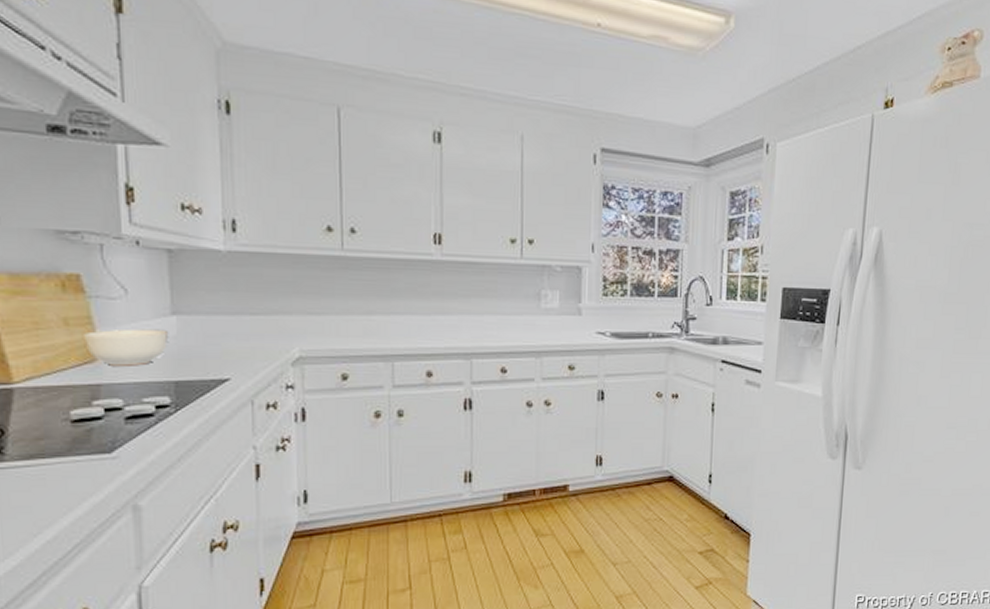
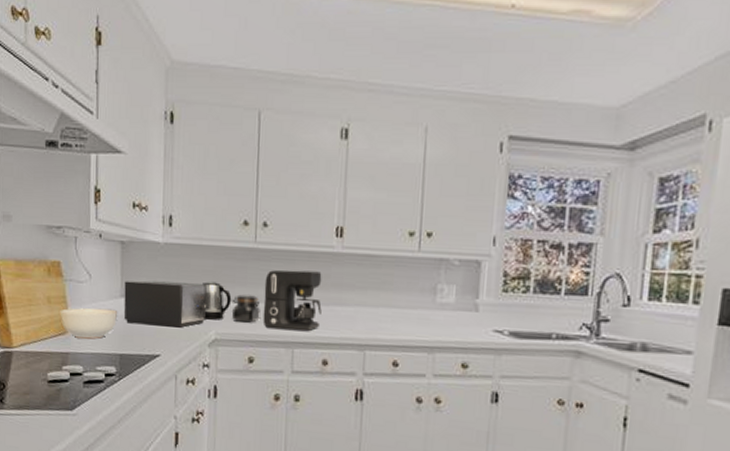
toaster: none [175,294,287,347] -> present [123,280,207,328]
kettle: none [280,294,317,336] -> present [202,281,232,320]
jar: none [317,307,352,337] -> present [232,294,260,323]
coffee maker: none [356,279,423,343] -> present [263,270,322,332]

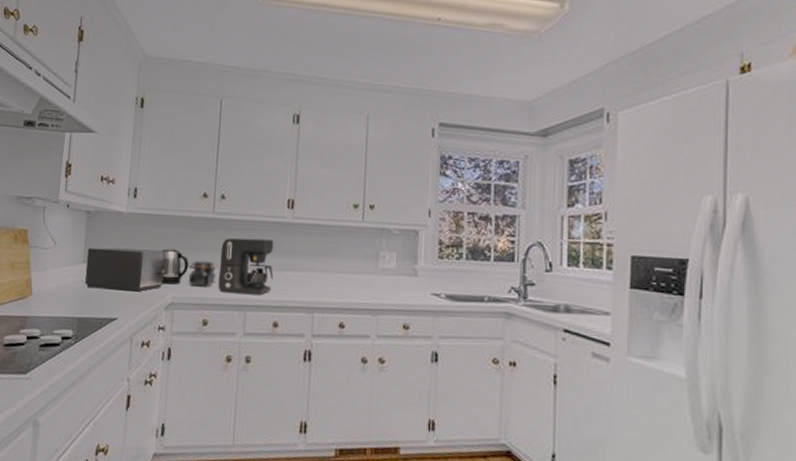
bowl: present [60,308,118,340] -> none [22,273,80,304]

